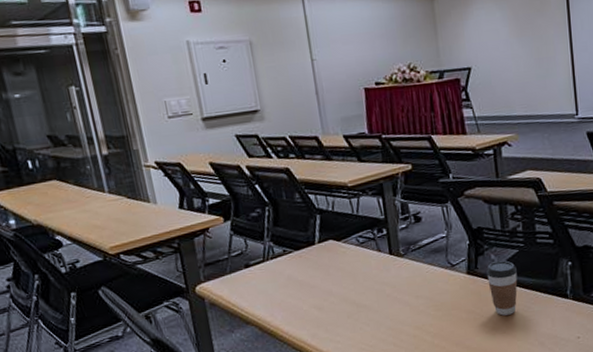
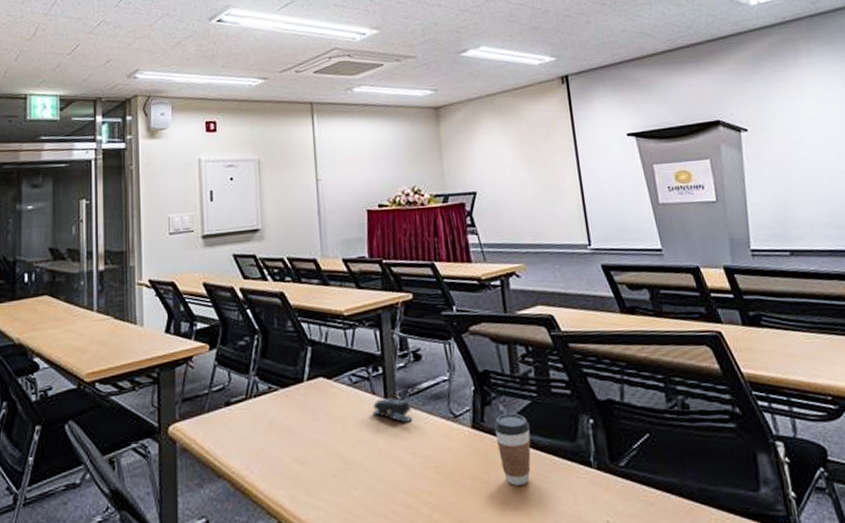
stapler: none [379,254,415,273] -> present [373,398,413,423]

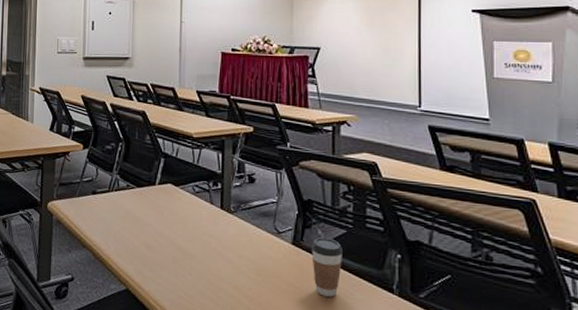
stapler: present [373,398,413,423] -> none [210,208,243,231]

